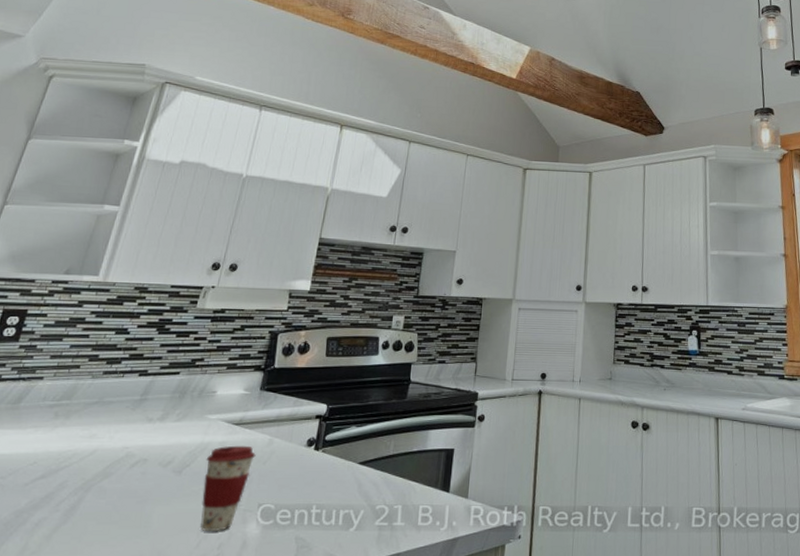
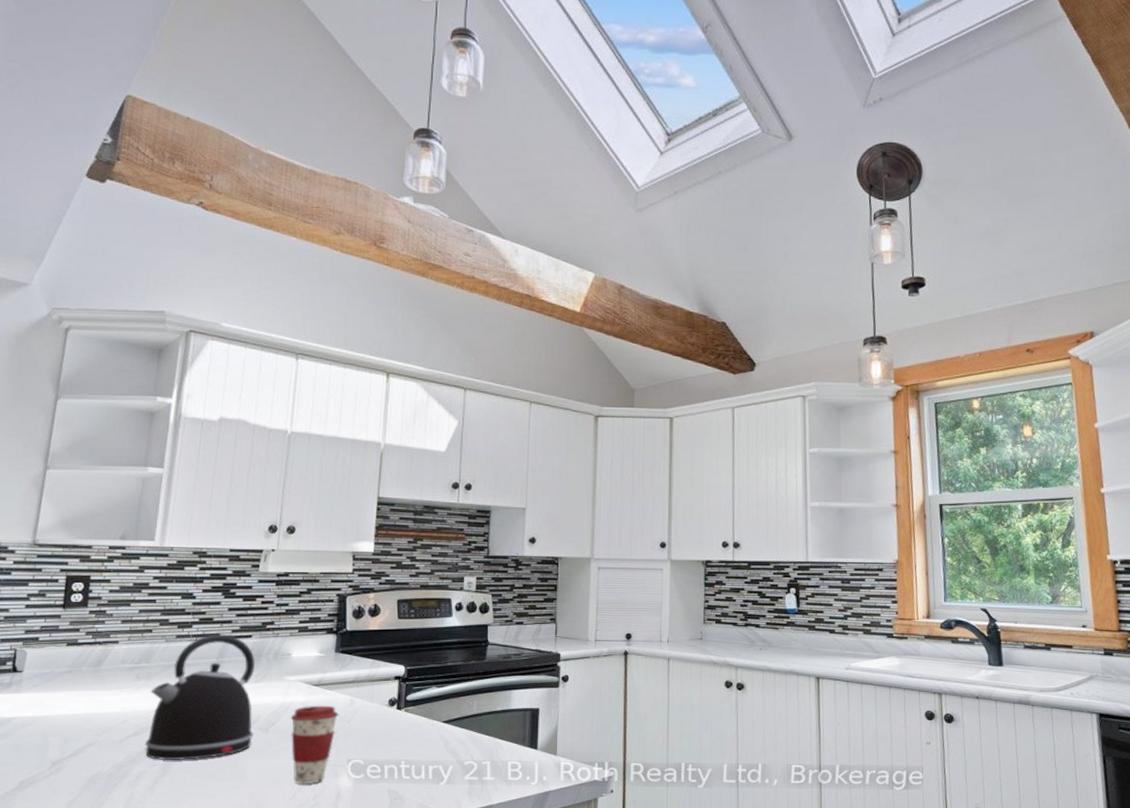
kettle: none [49,370,180,506] -> present [144,634,256,761]

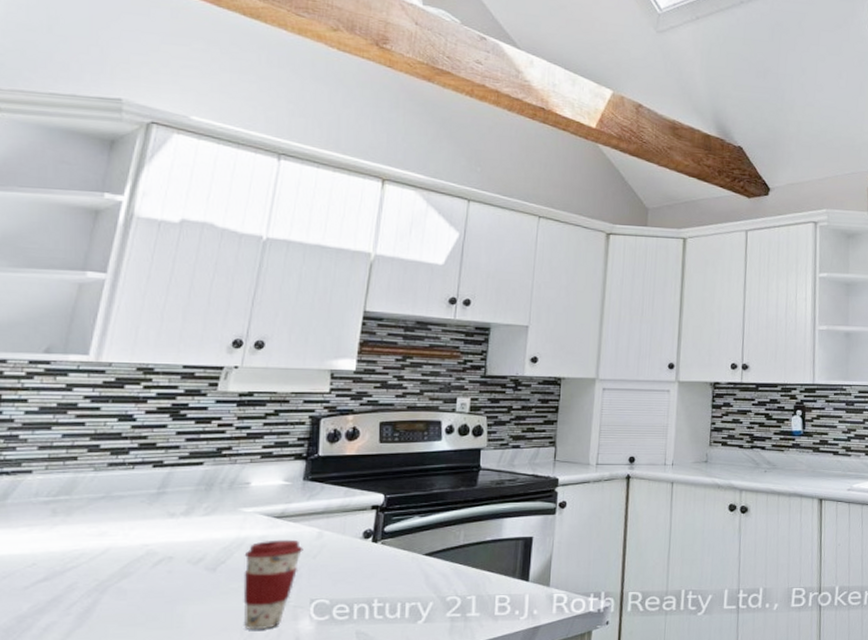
kettle: present [144,634,256,761] -> none [57,461,206,609]

